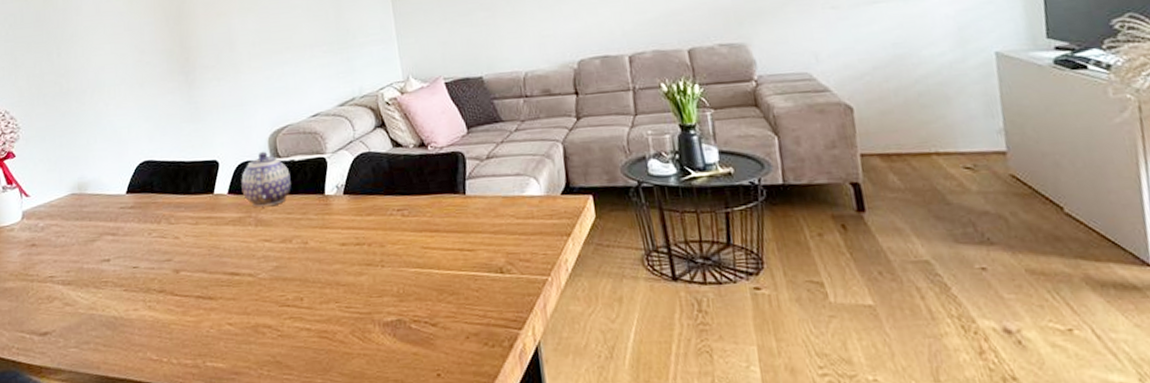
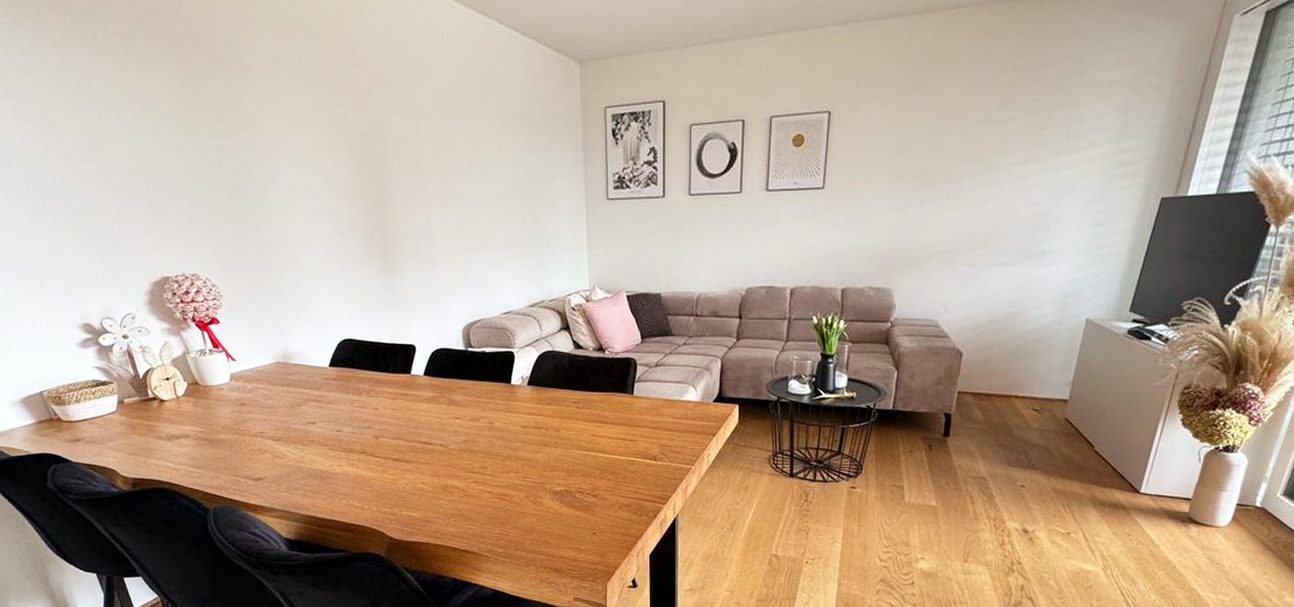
teapot: present [241,151,291,208] -> none [436,341,481,390]

